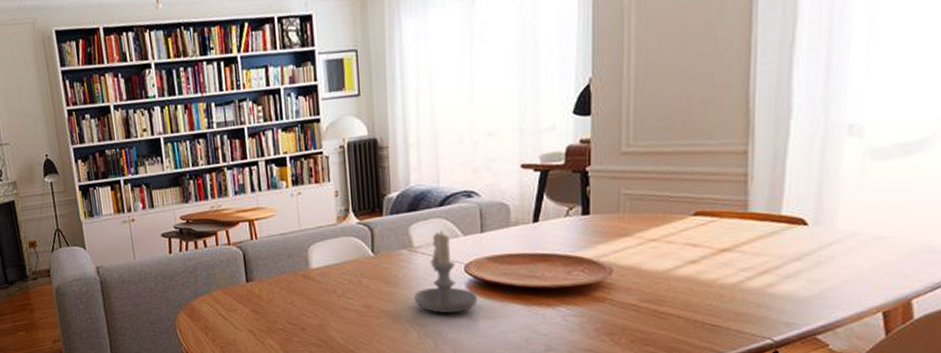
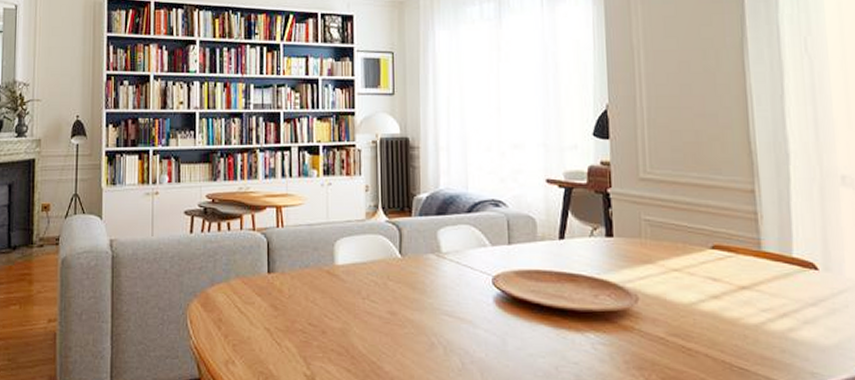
candle: present [414,230,478,314] -> none [441,237,506,330]

